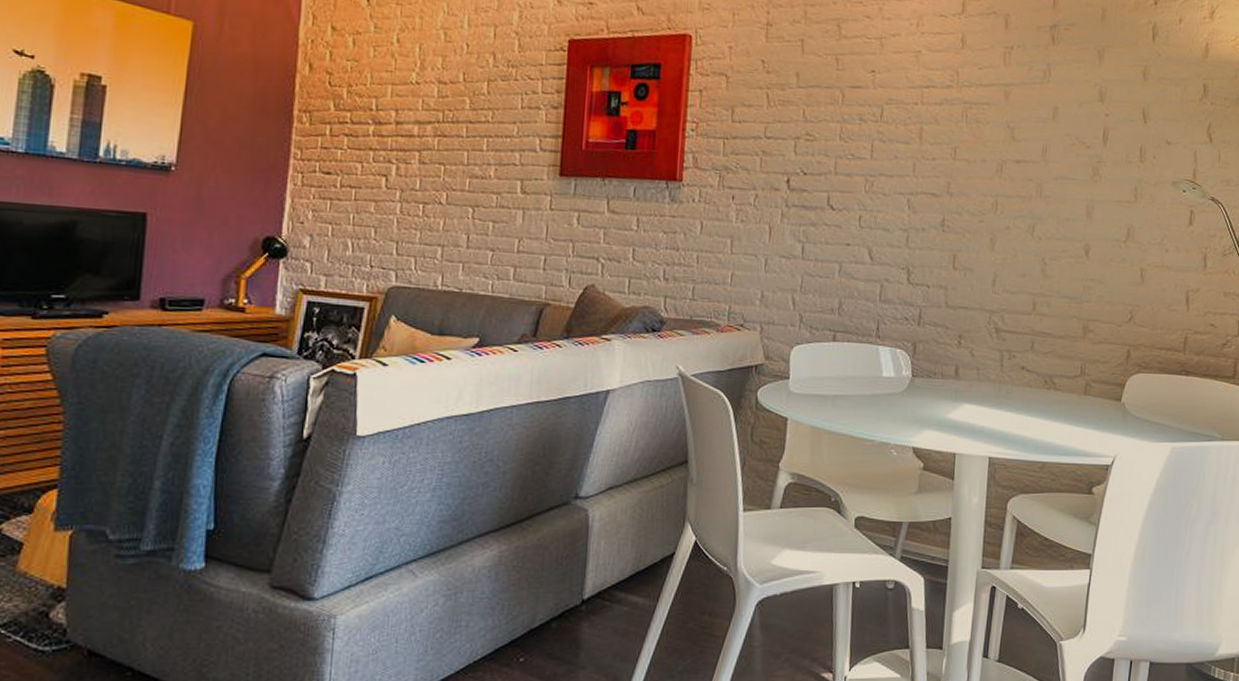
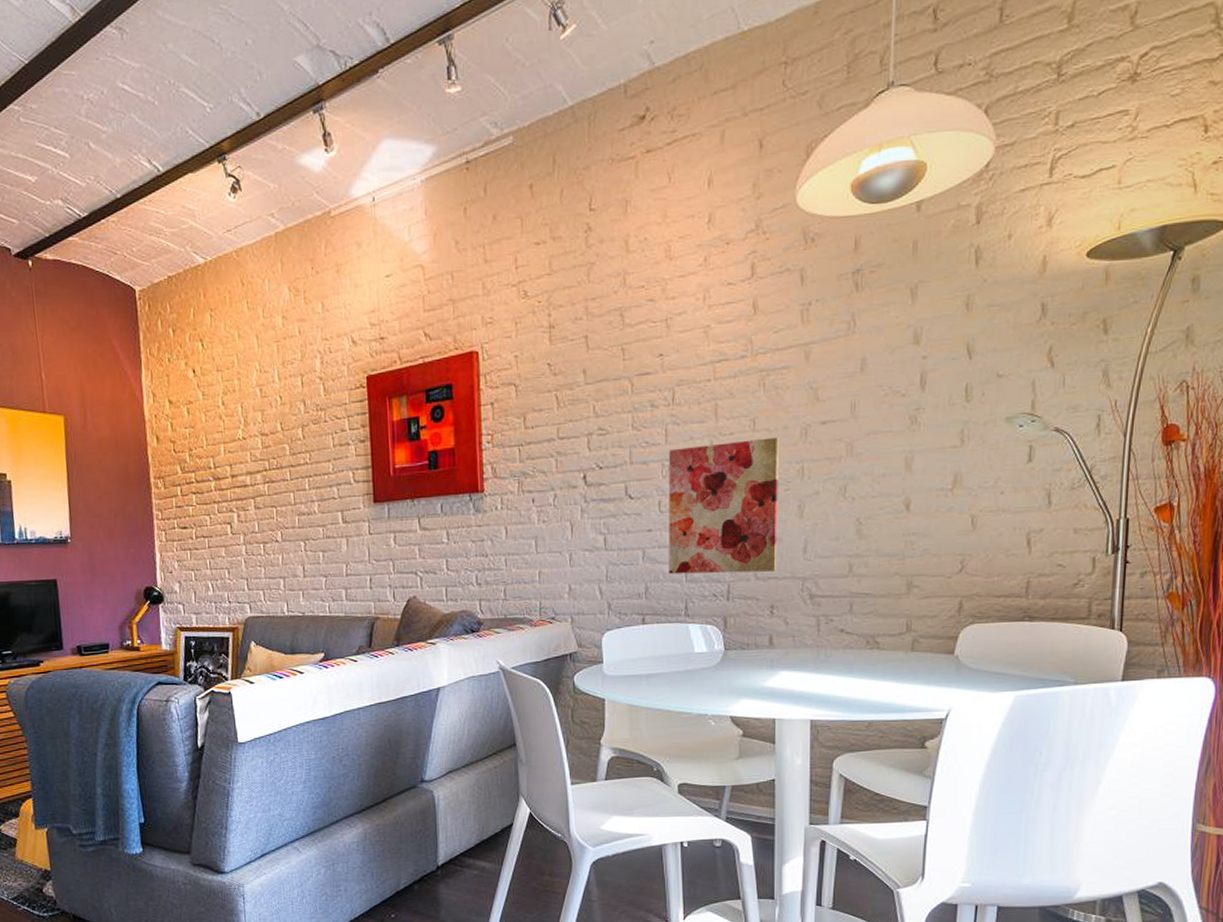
wall art: none [864,165,977,302] -> present [668,437,779,575]

